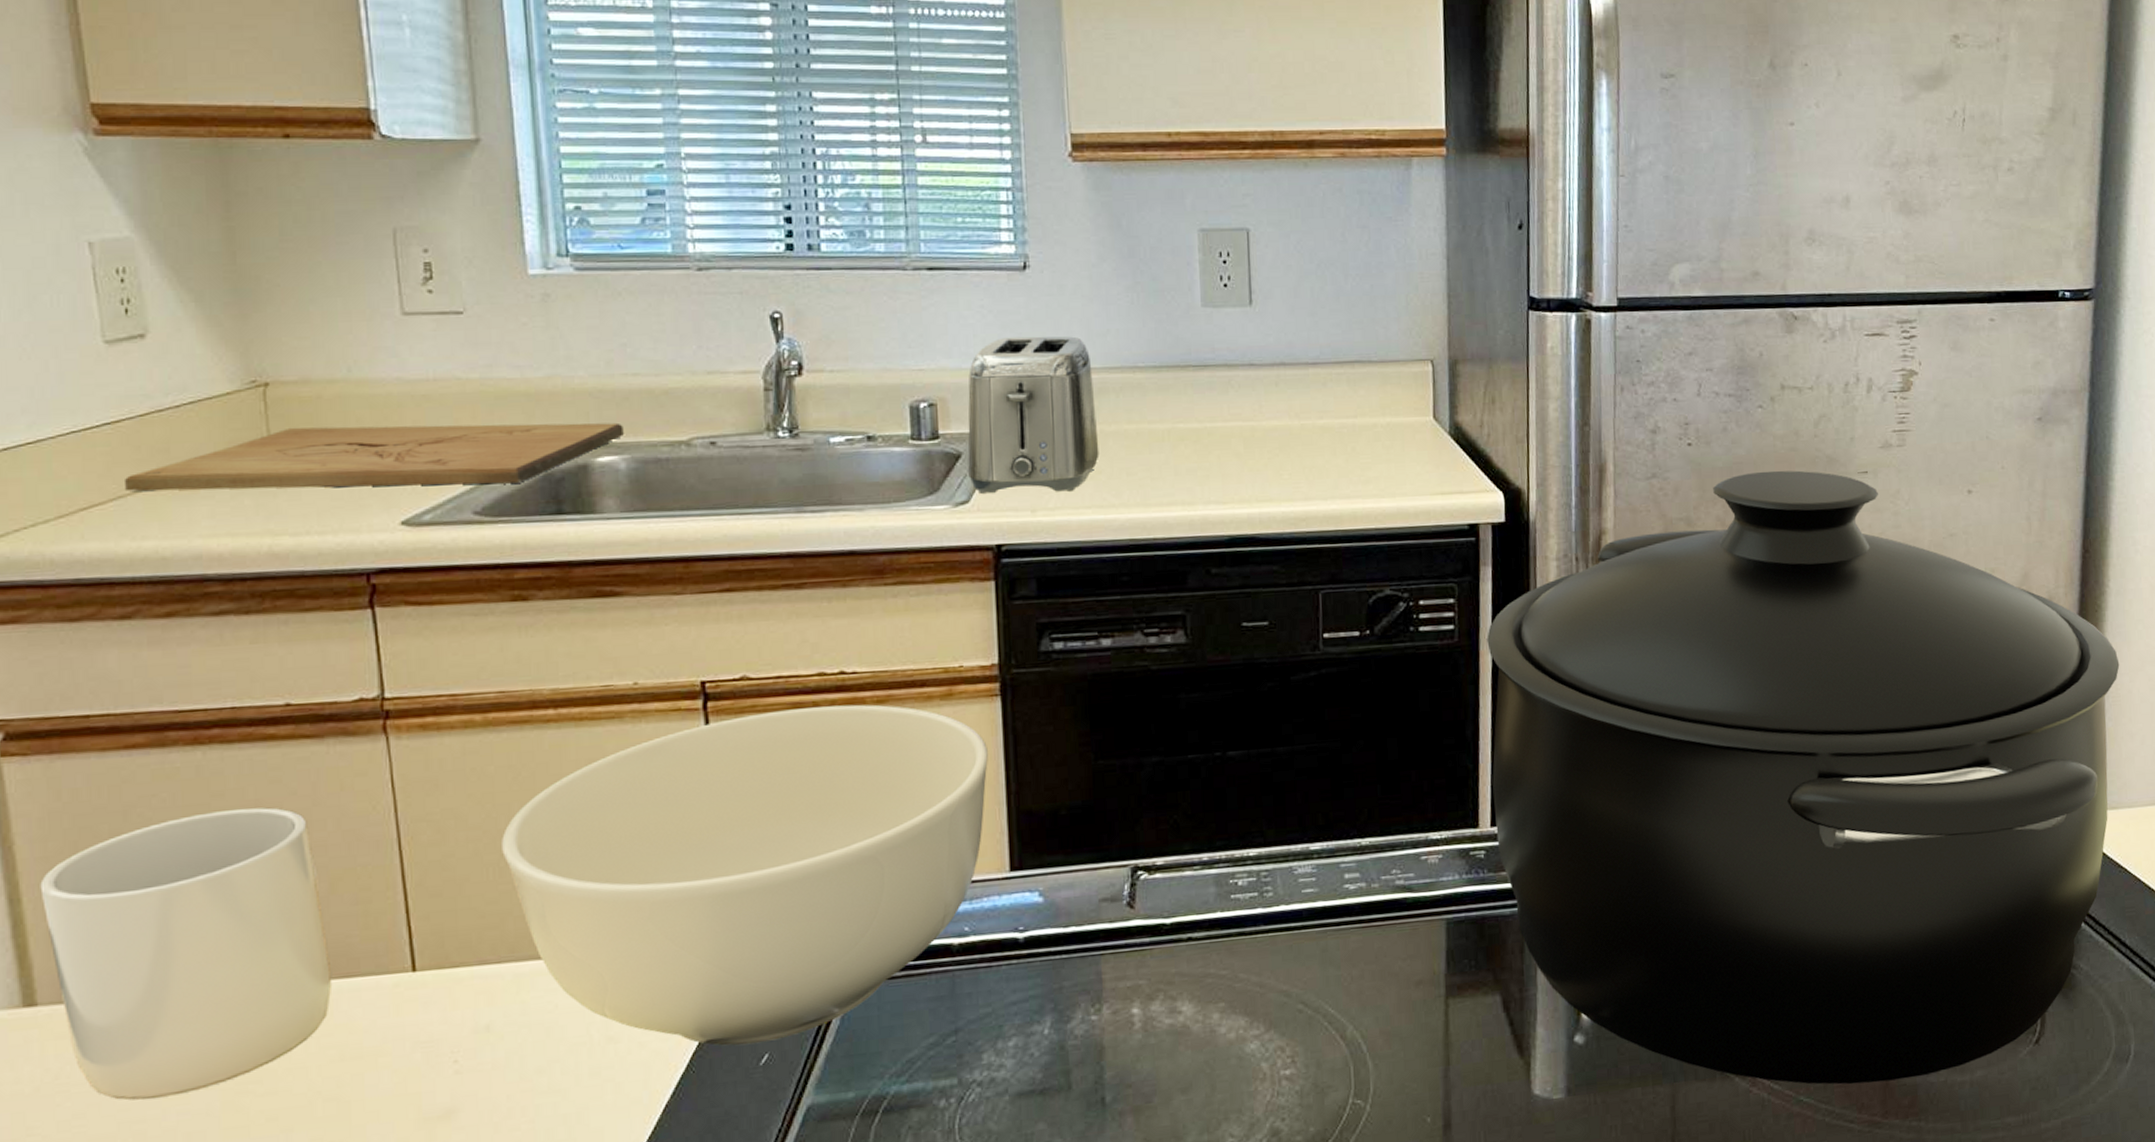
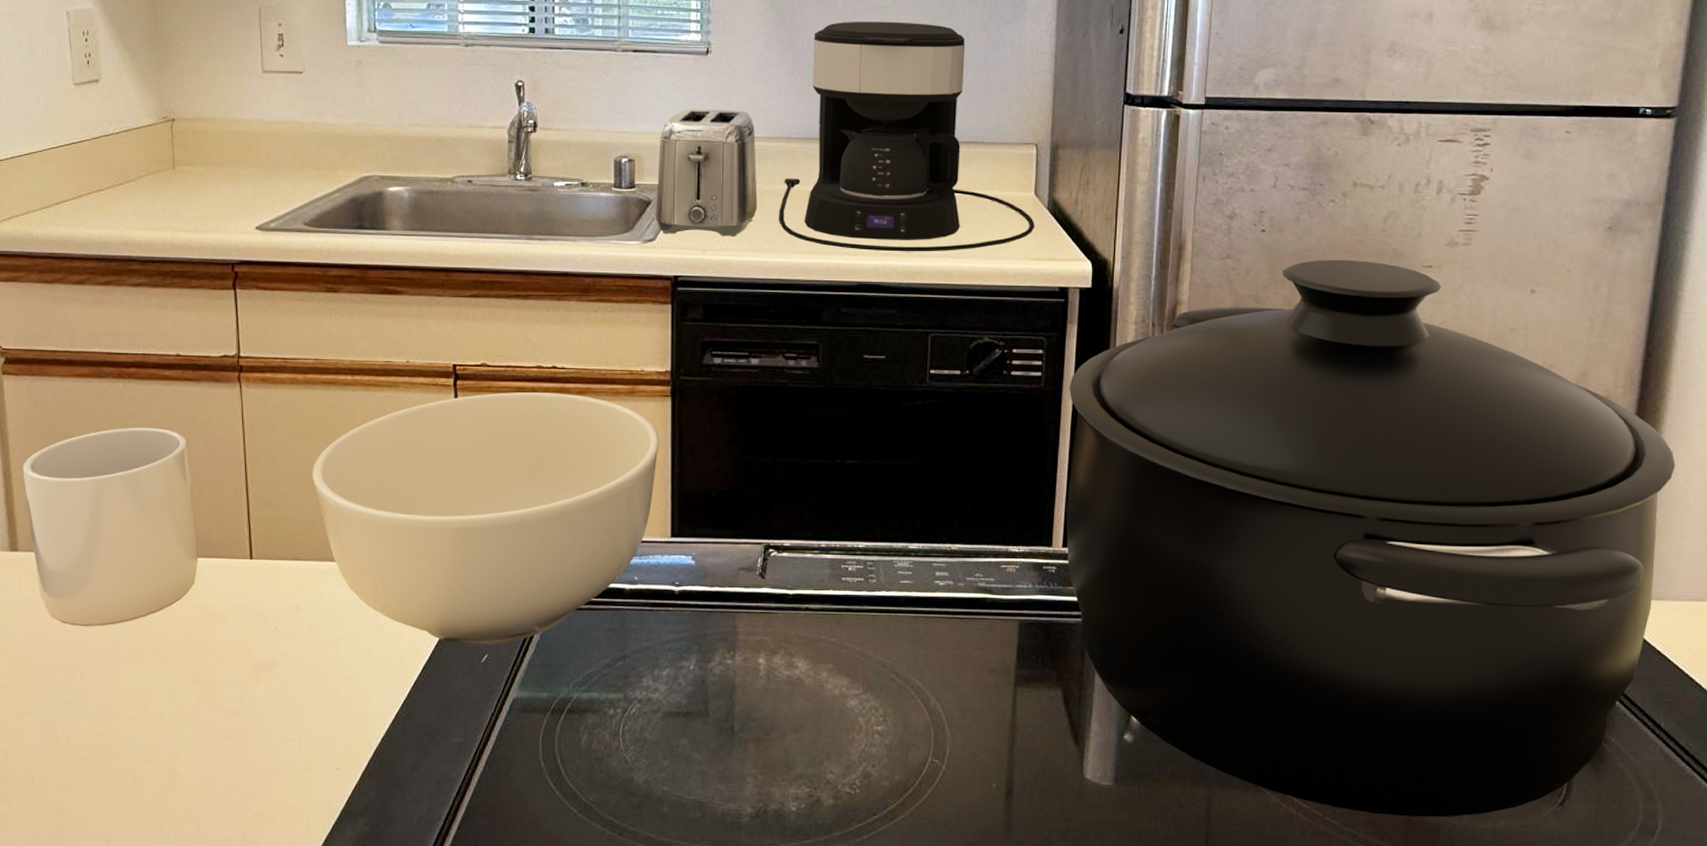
cutting board: present [123,422,624,491] -> none [82,152,408,203]
coffee maker: none [1126,223,1436,498] -> present [779,22,1035,252]

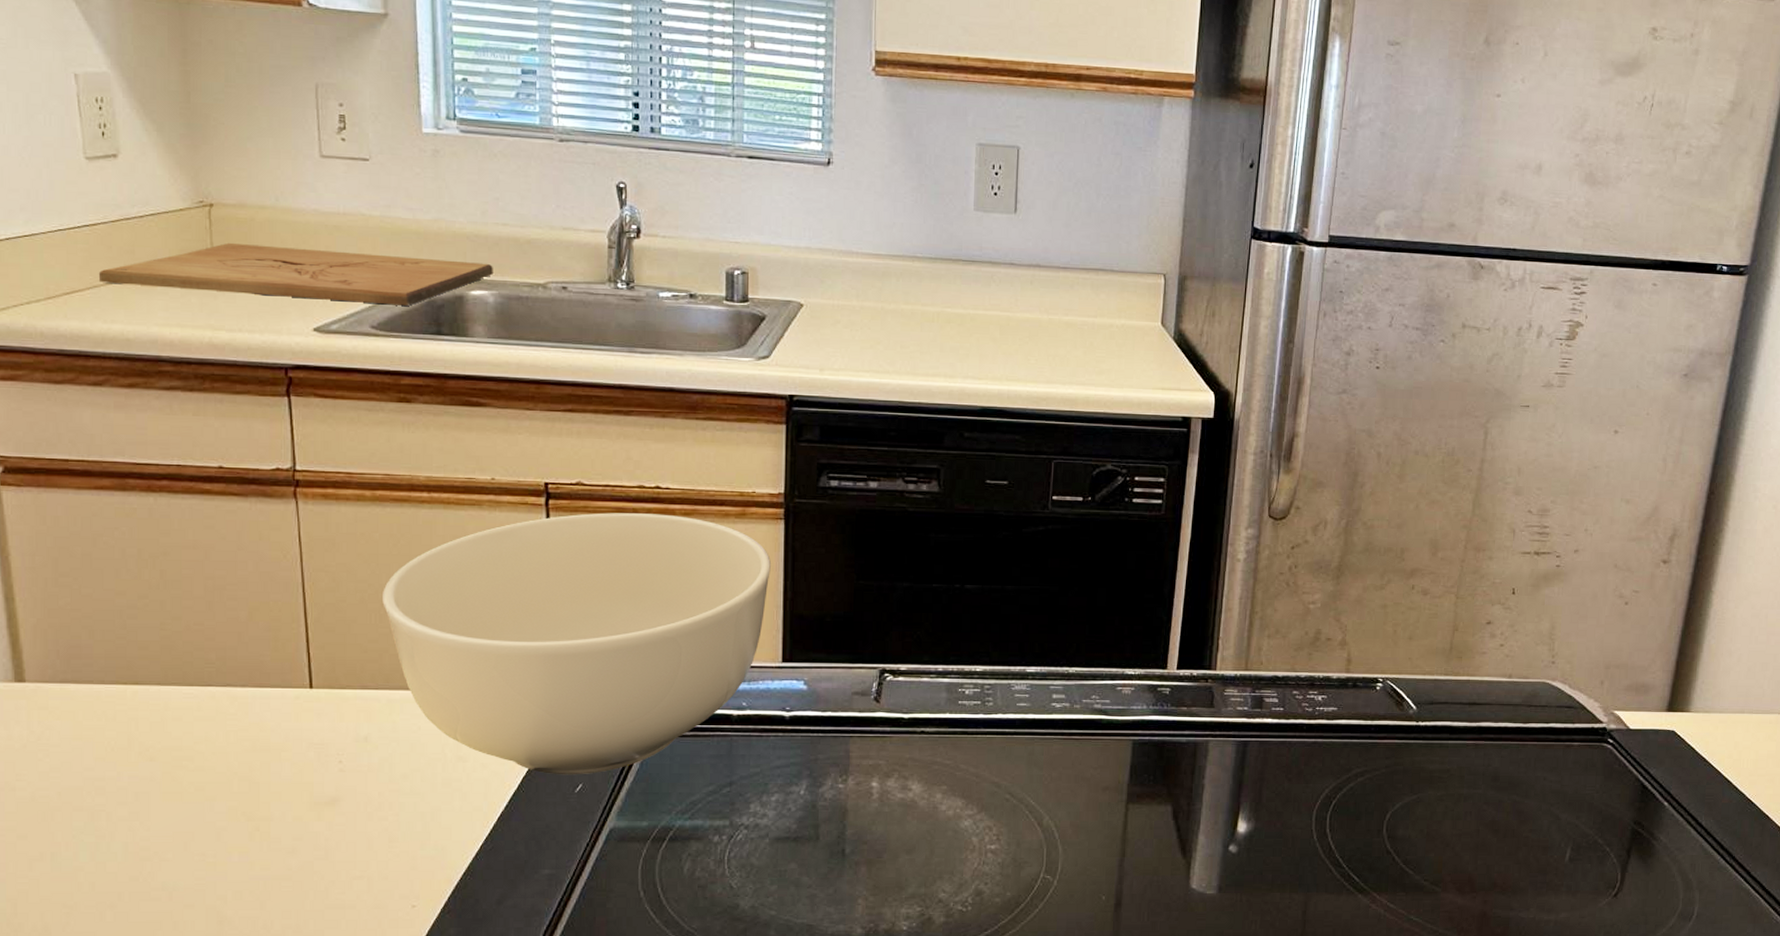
mug: present [23,427,199,626] -> none [29,545,248,763]
cutting board: none [82,152,408,203] -> present [98,242,493,306]
toaster: present [656,109,758,238] -> none [770,221,880,358]
coffee maker: present [779,22,1035,252] -> none [901,139,1161,379]
saucepan: present [1066,259,1676,818] -> none [1181,397,1728,912]

